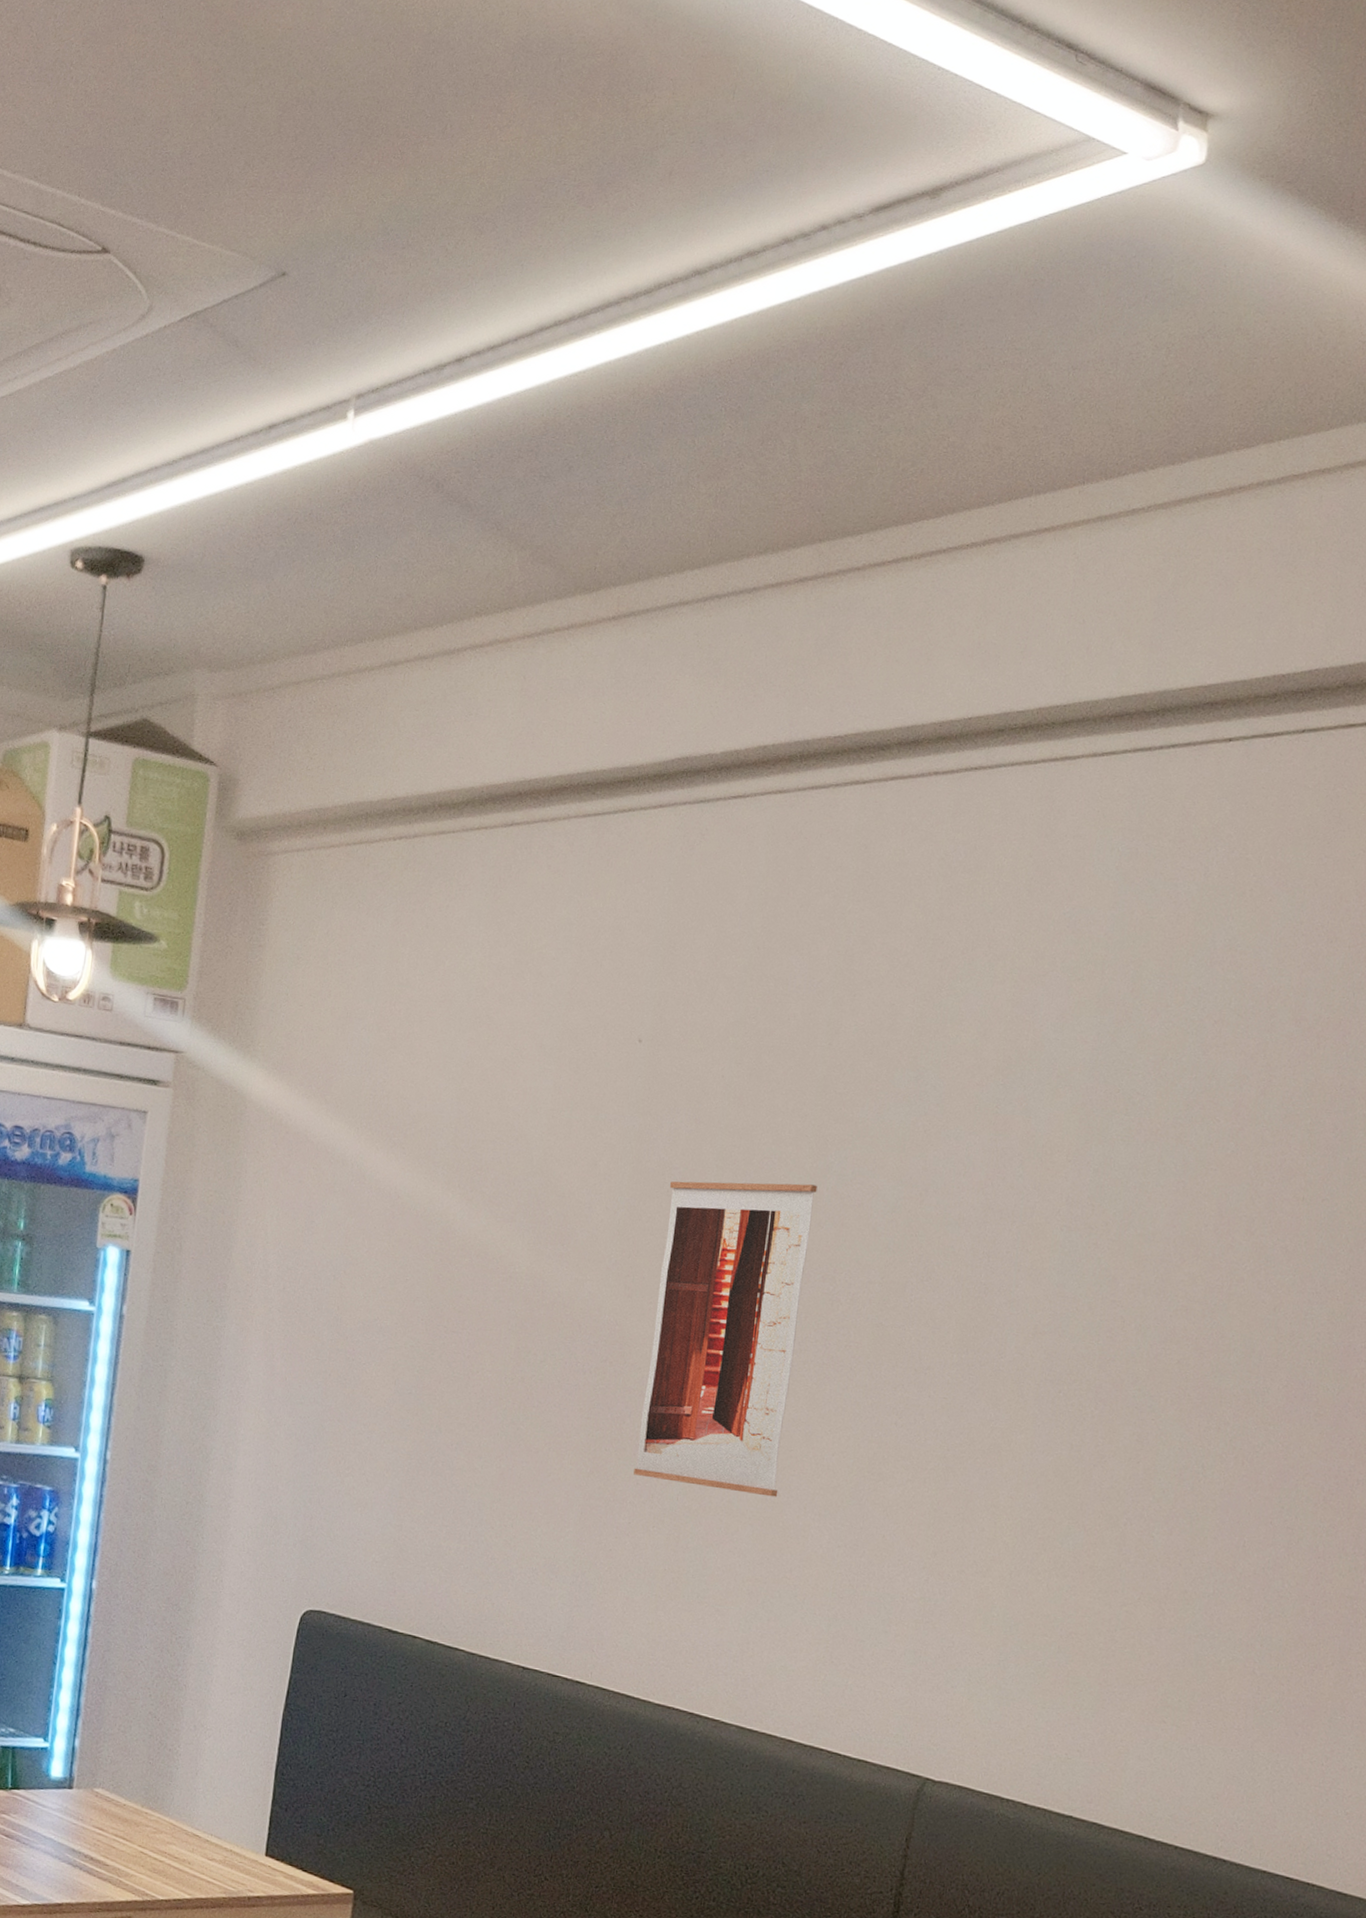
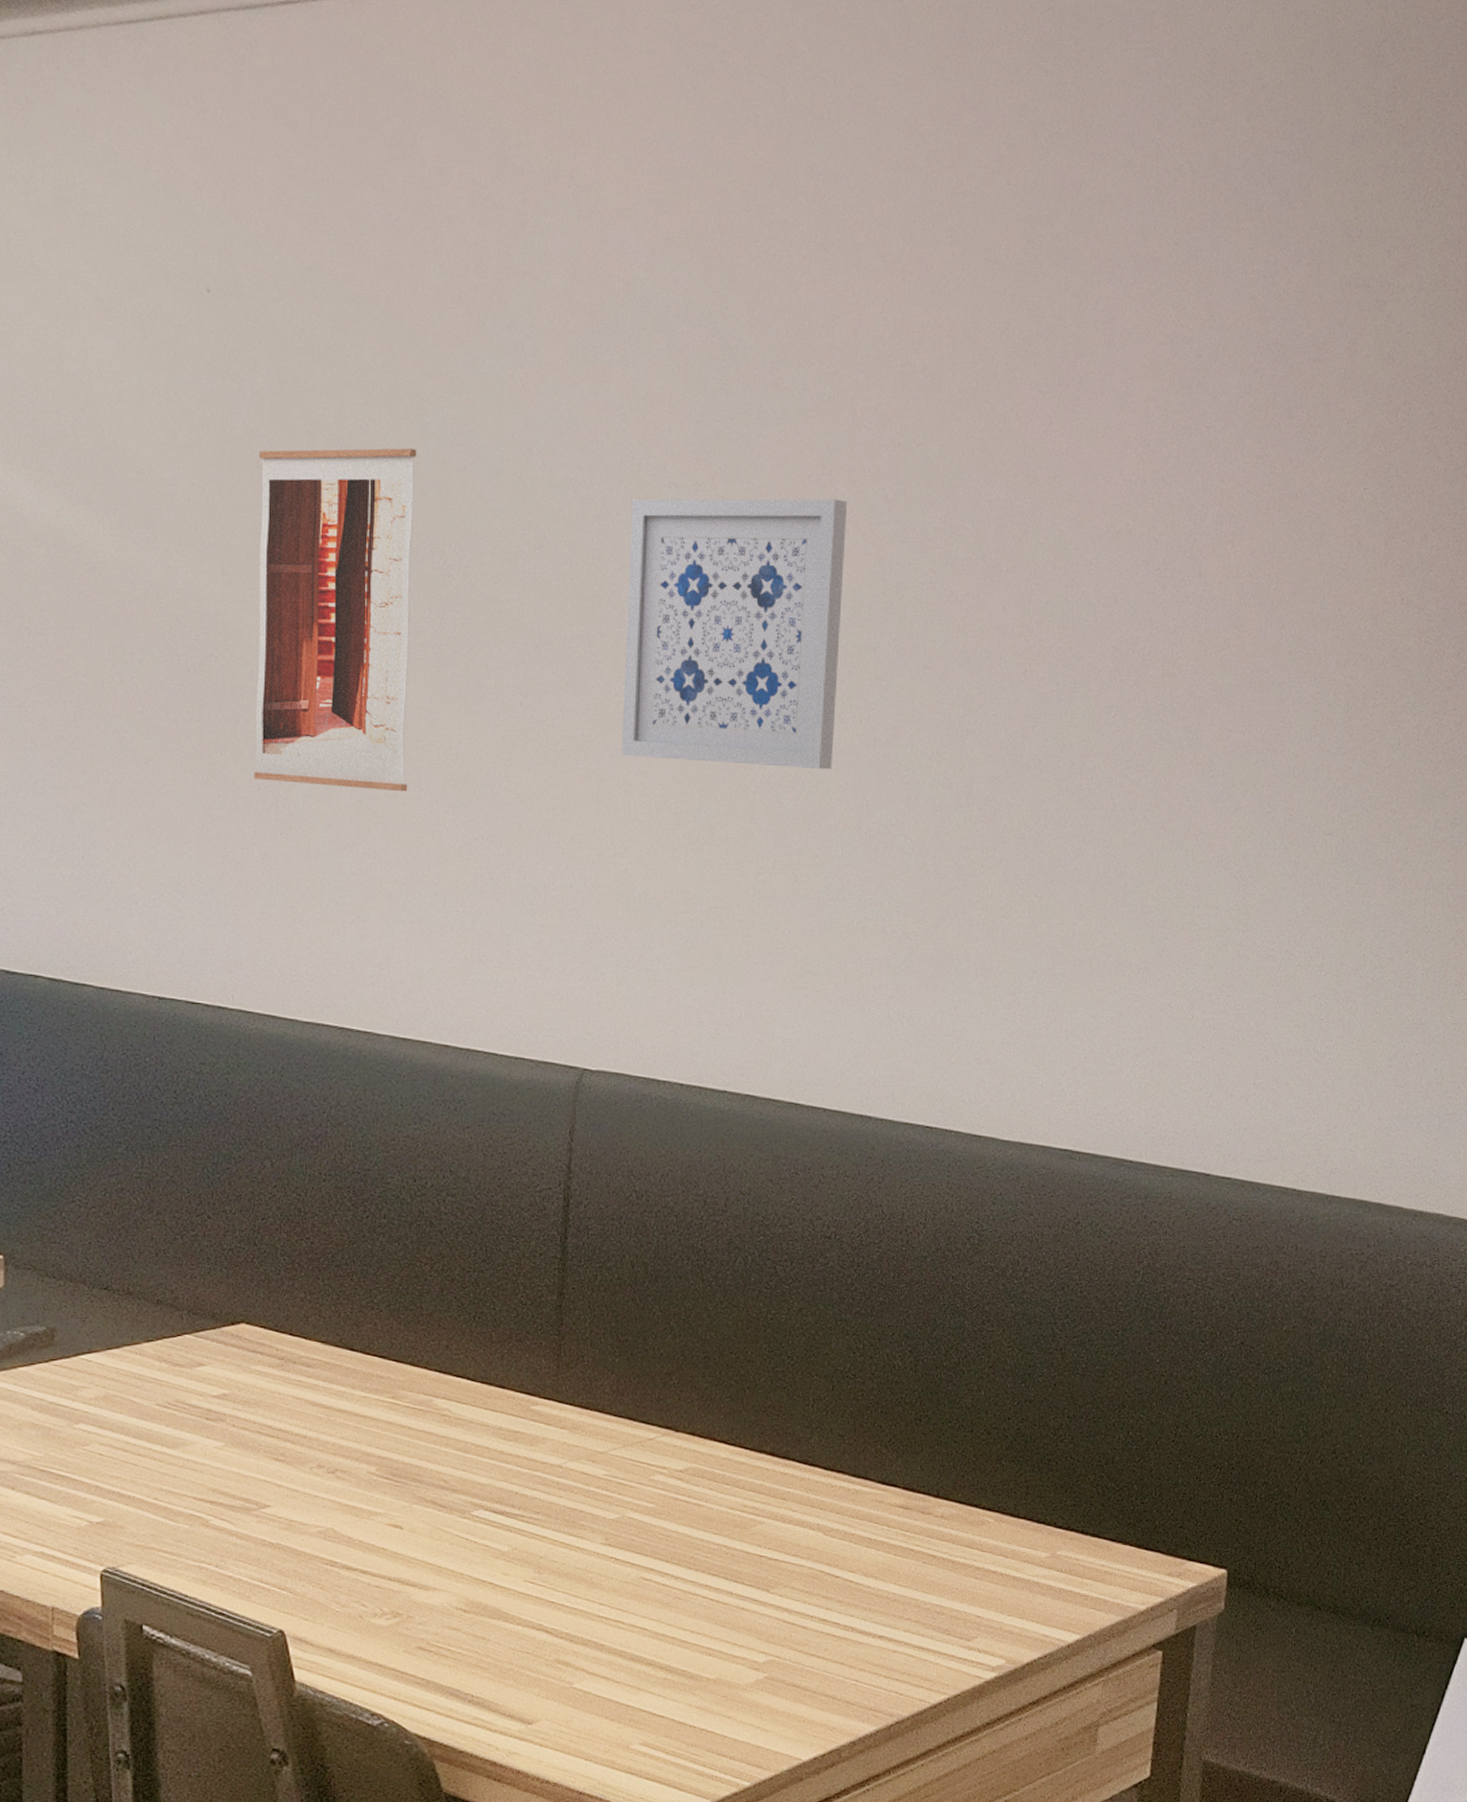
wall art: none [991,1239,1245,1508] -> present [621,498,848,770]

